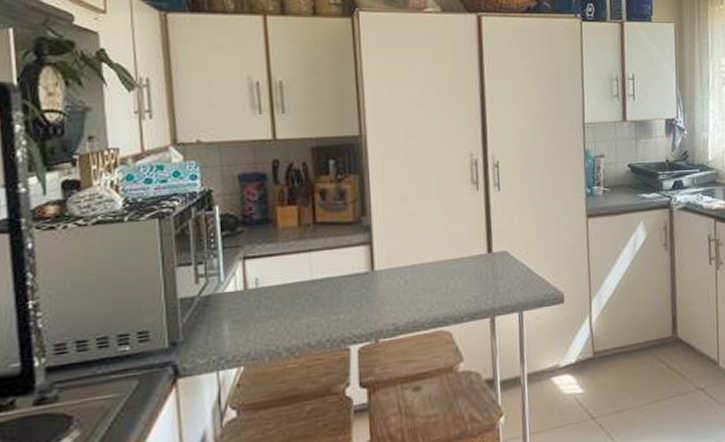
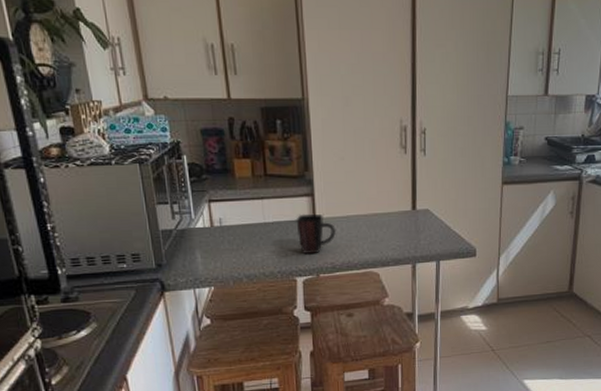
mug: none [350,265,400,315] -> present [296,213,337,254]

